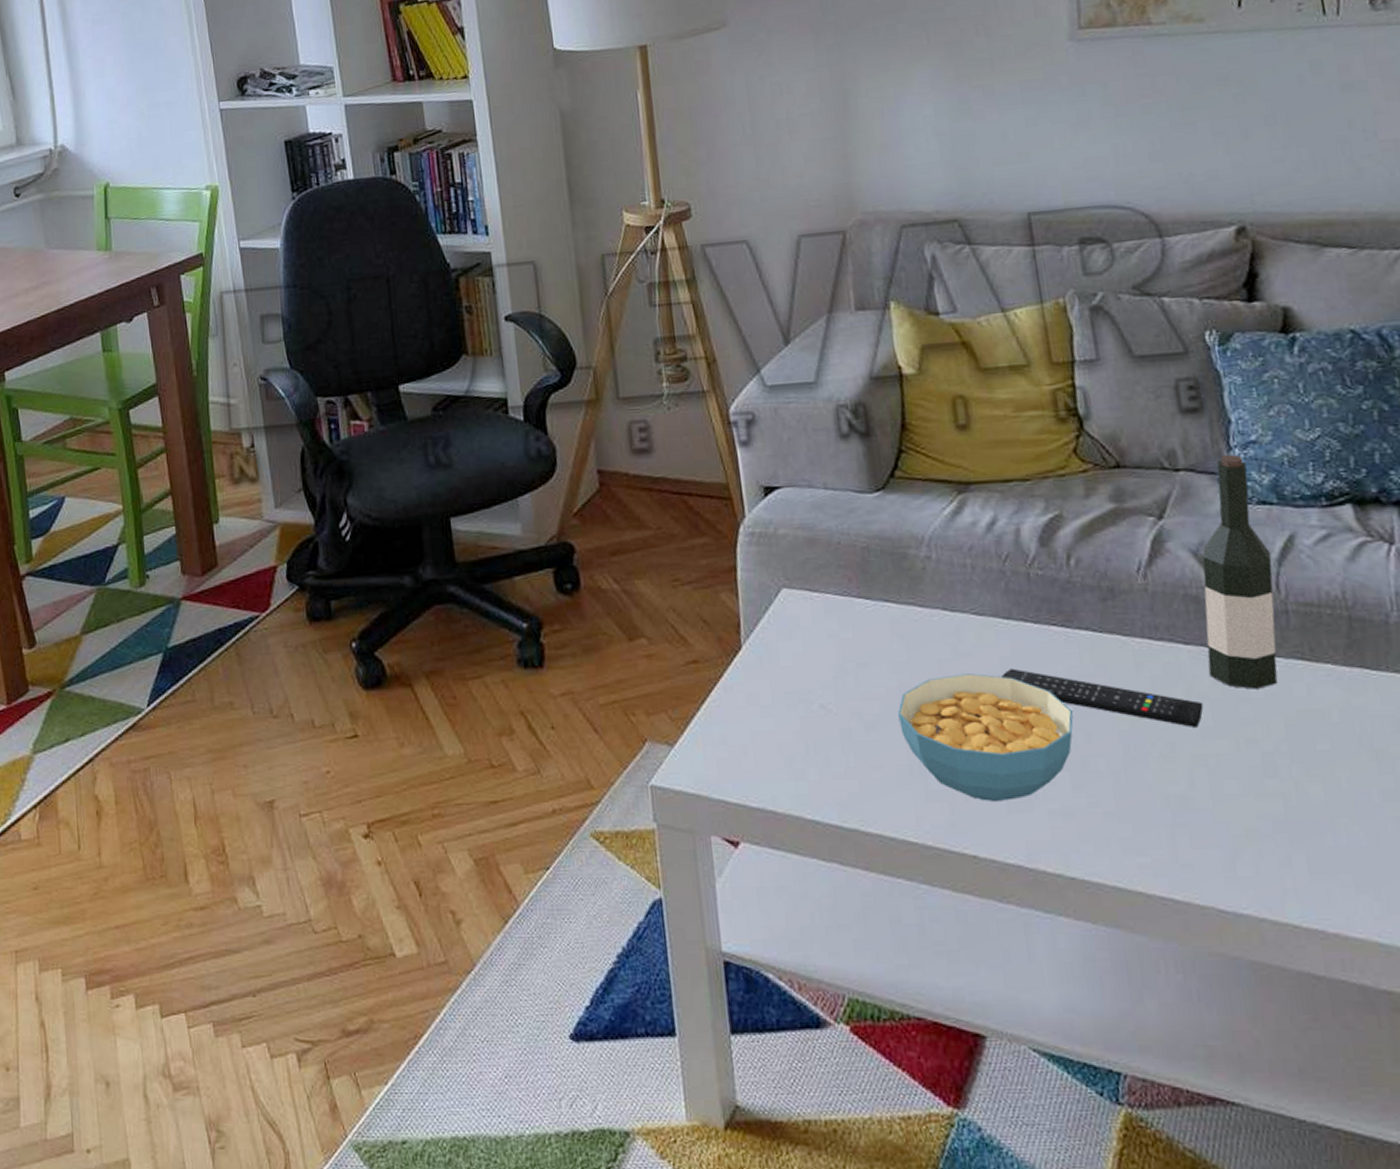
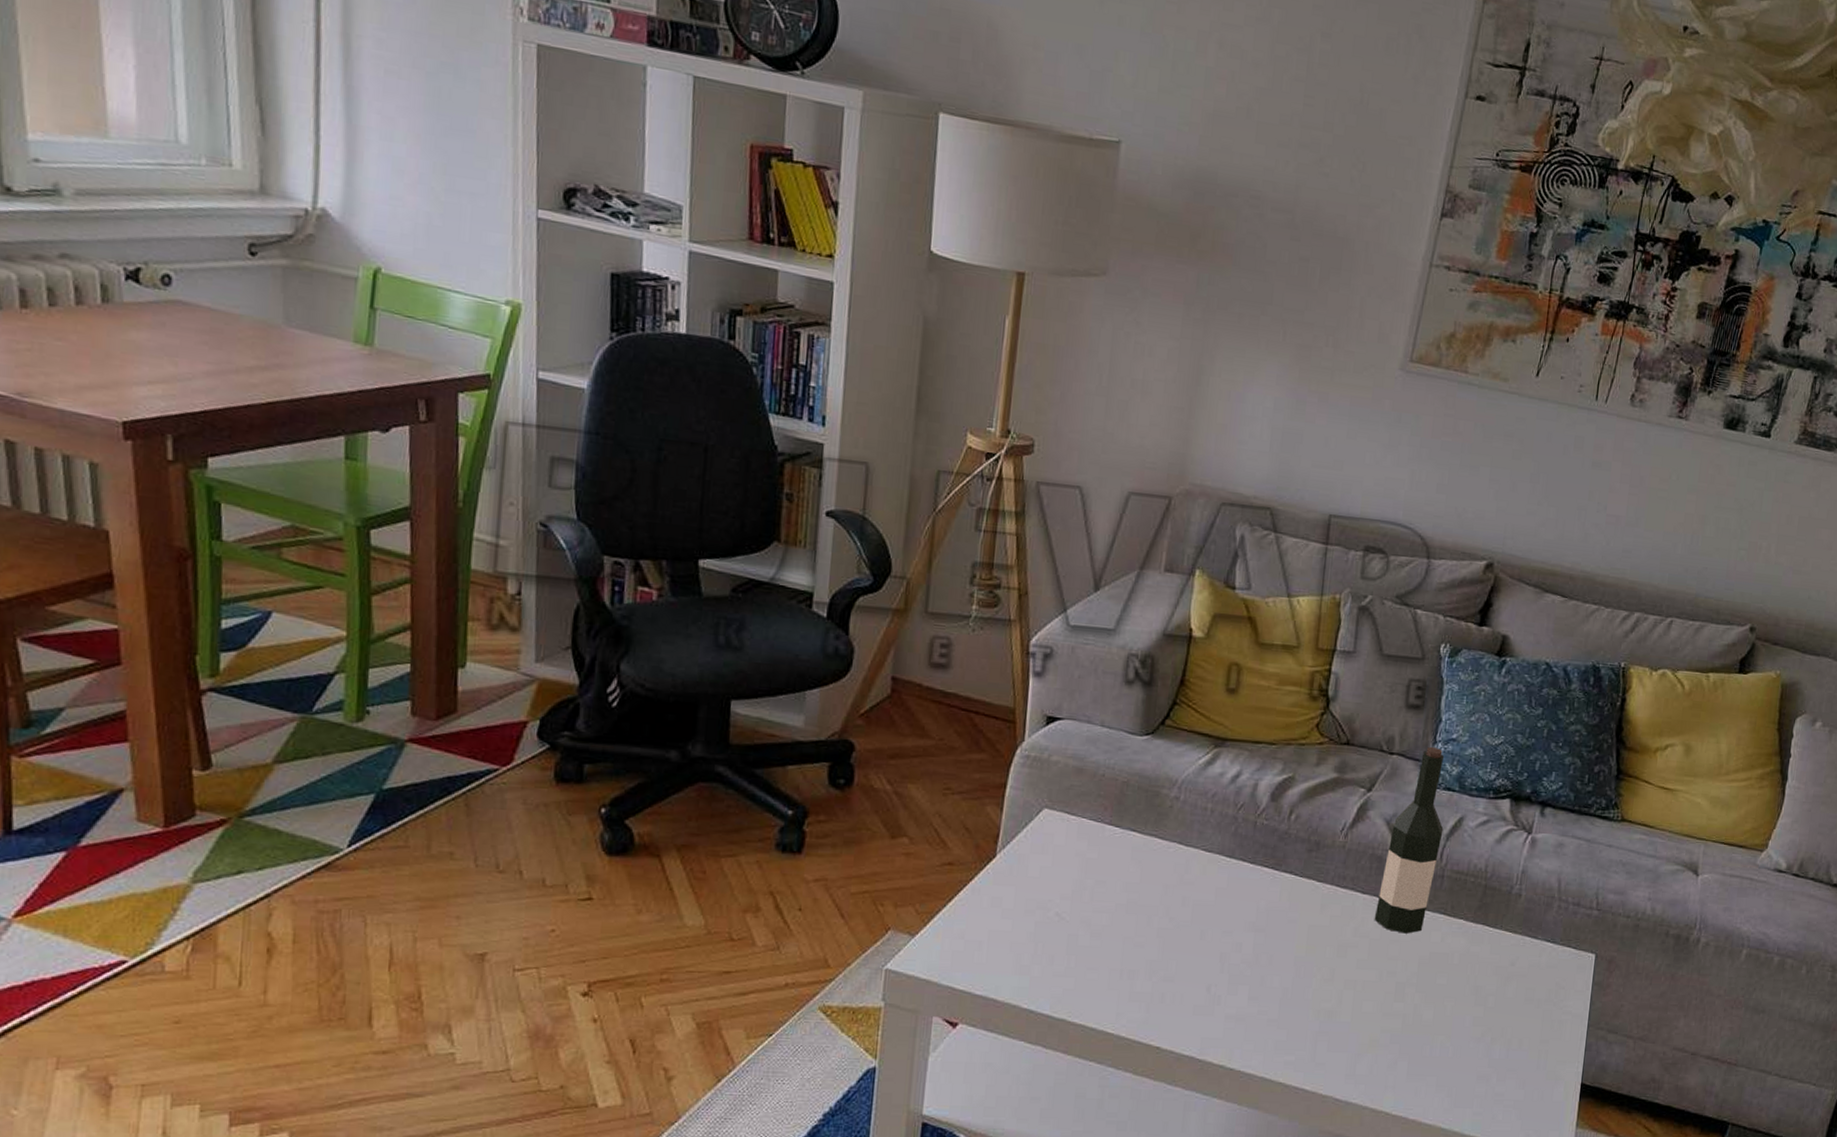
cereal bowl: present [898,673,1074,801] -> none [1120,898,1265,1005]
remote control: present [1001,668,1204,727] -> none [1214,898,1364,959]

